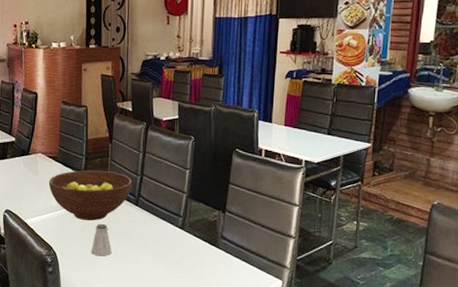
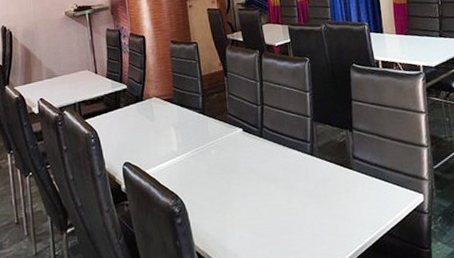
fruit bowl: present [48,170,132,221] -> none [166,105,254,162]
saltshaker: present [91,223,112,257] -> none [220,161,243,198]

